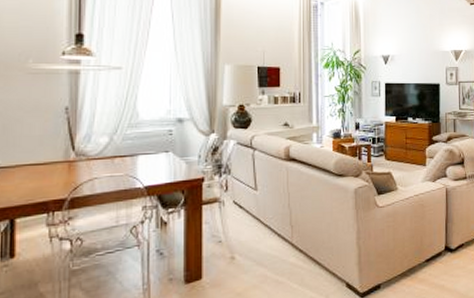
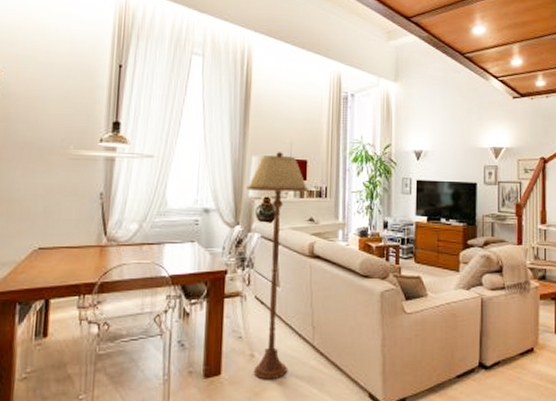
floor lamp: none [220,60,283,280] -> present [246,152,309,380]

